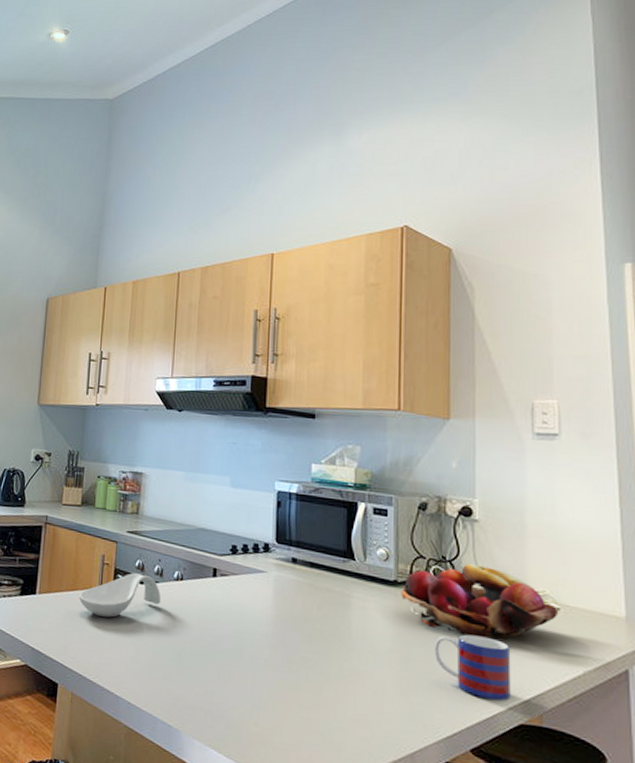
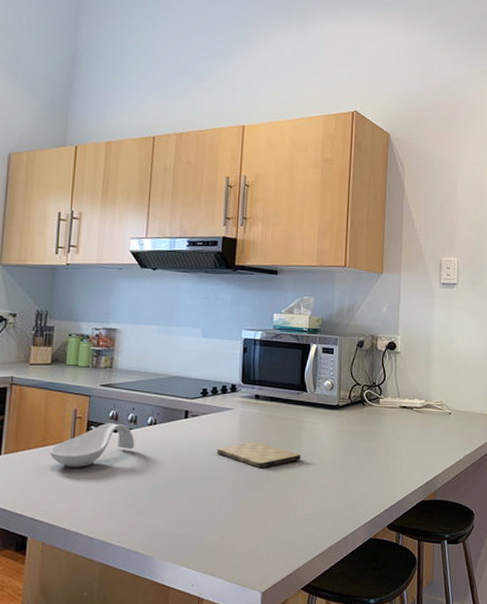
cutting board: none [248,612,350,648] -> present [216,441,302,469]
fruit basket: present [401,563,559,639] -> none [342,386,450,441]
mug: present [433,634,511,701] -> none [364,440,418,487]

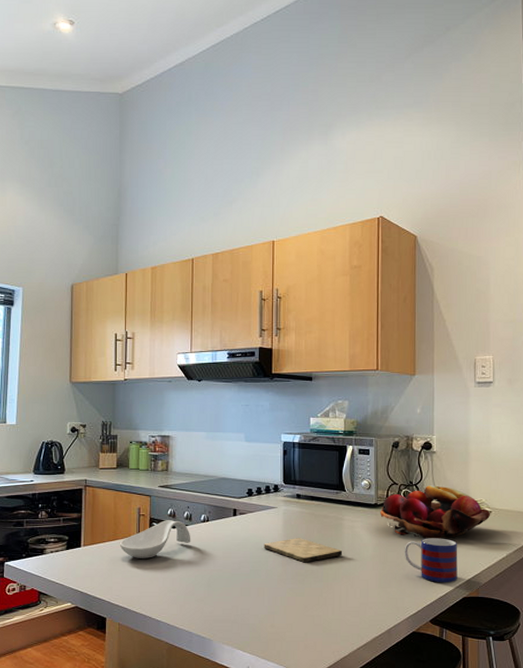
fruit basket: none [342,386,450,441] -> present [380,485,491,539]
mug: none [364,440,418,487] -> present [404,538,458,583]

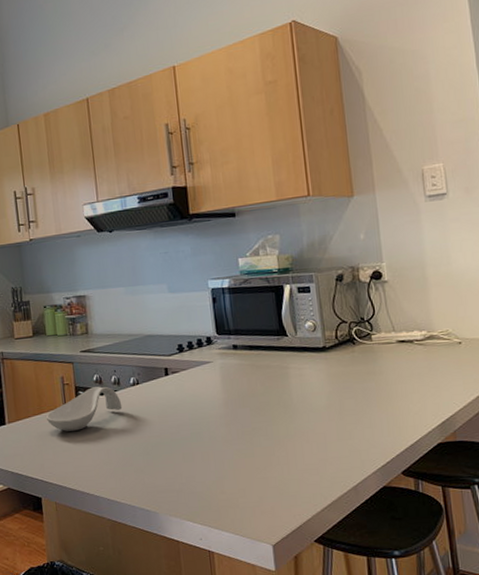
cutting board: present [264,537,343,563] -> none [202,392,293,420]
fruit basket: present [380,485,491,539] -> none [330,319,461,381]
mug: present [404,538,458,583] -> none [362,378,429,429]

